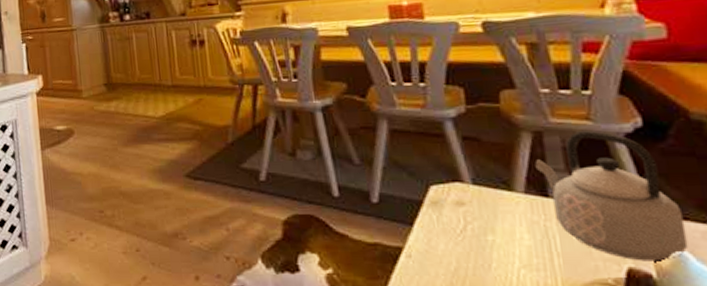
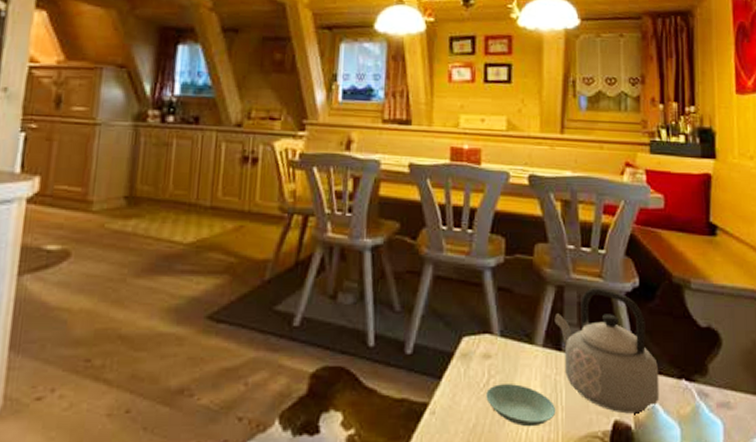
saucer: none [464,230,551,272] -> present [486,384,556,427]

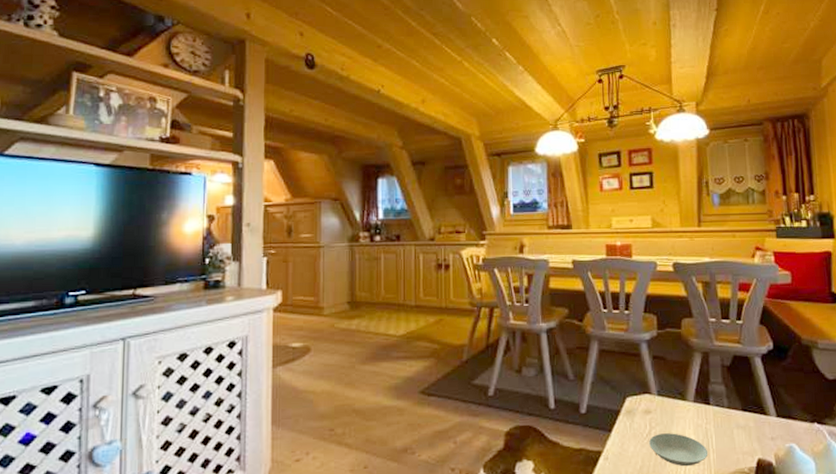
teapot: present [554,288,660,414] -> none [702,352,796,453]

